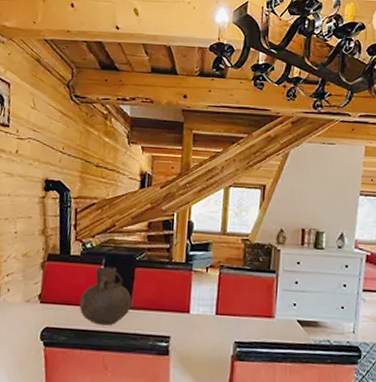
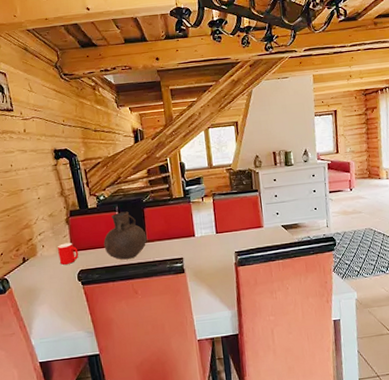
cup: none [23,291,48,317] -> present [57,242,79,265]

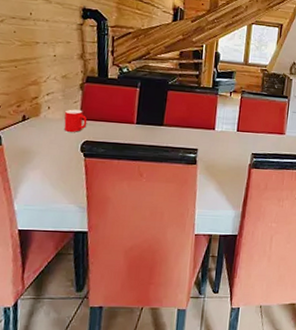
vase: present [103,211,147,260] -> none [116,89,165,140]

